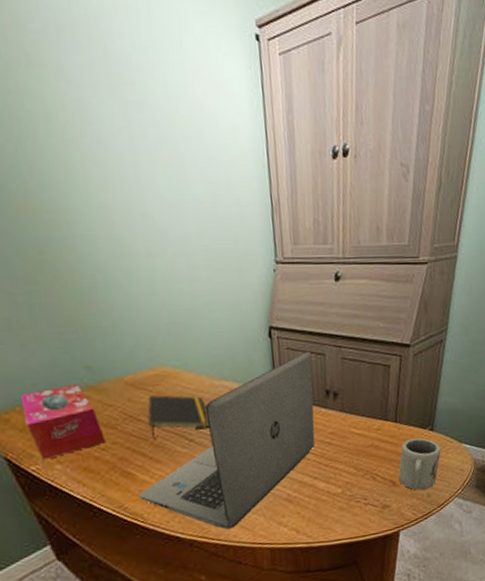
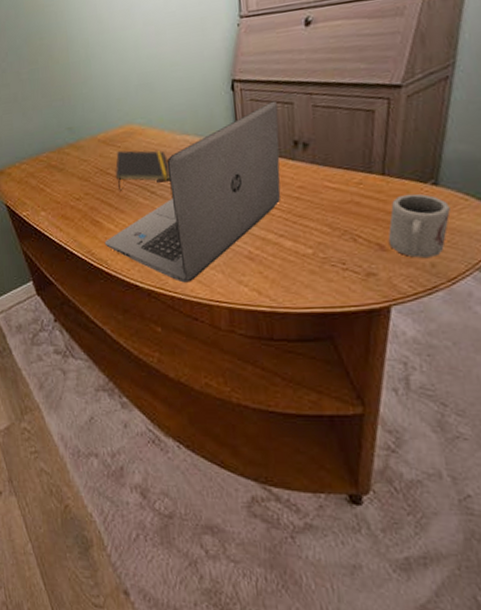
tissue box: present [21,383,105,460] -> none [20,142,80,207]

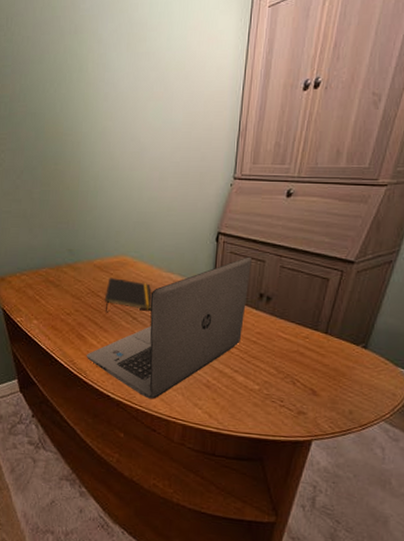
cup: present [387,193,451,259] -> none [320,352,372,406]

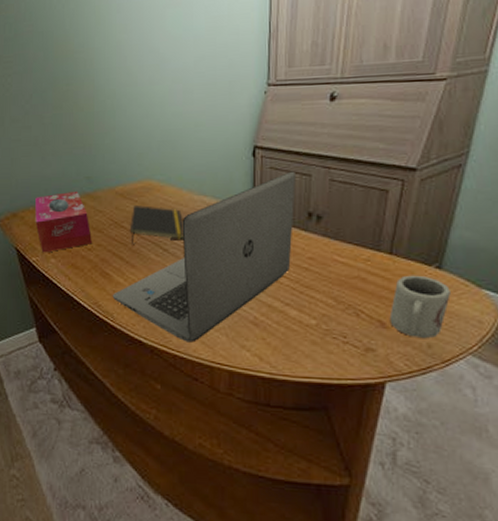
tissue box: none [21,261,71,315] -> present [35,190,92,253]
cup: none [320,352,372,406] -> present [389,275,451,339]

